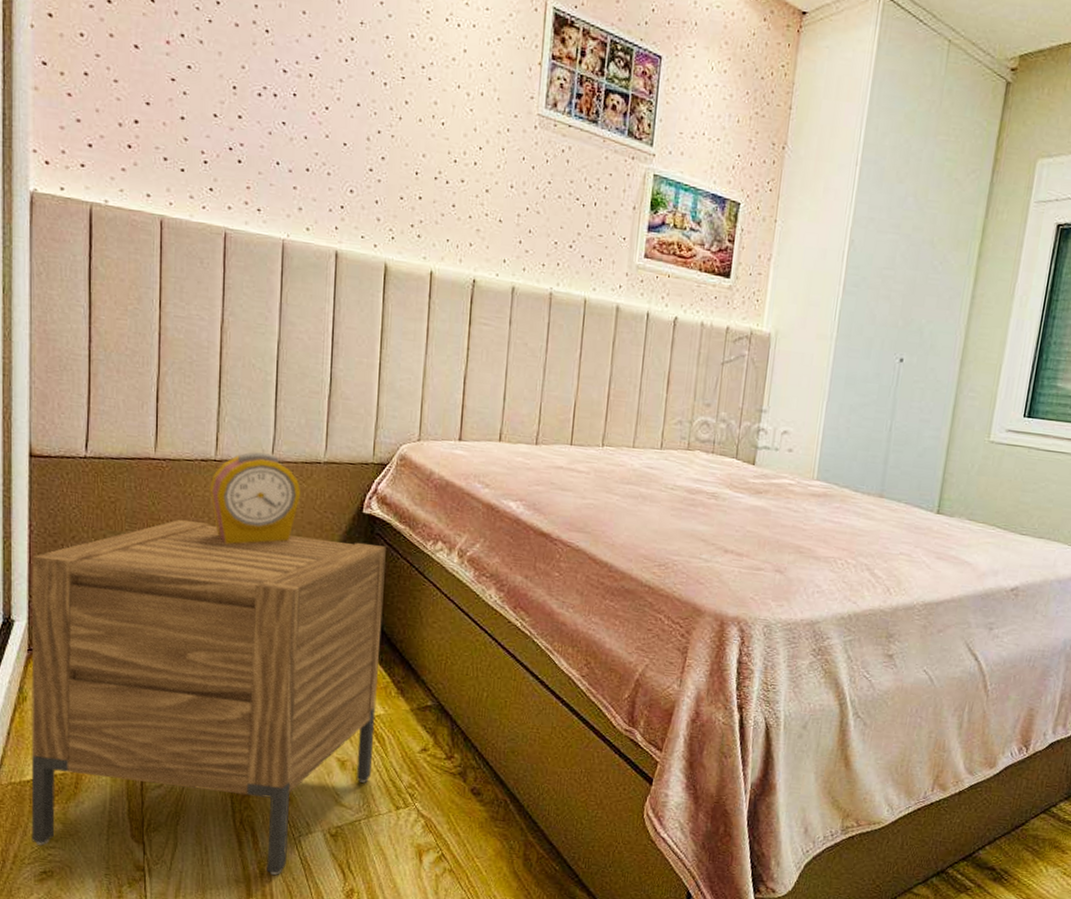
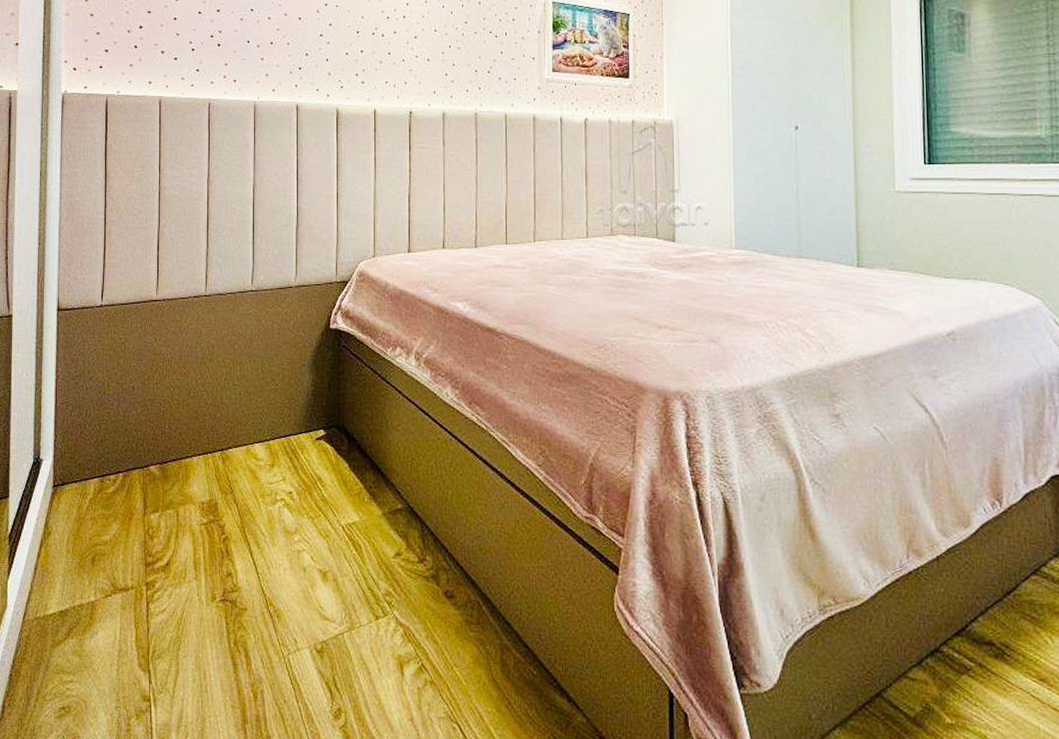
nightstand: present [31,520,386,876] -> none [52,353,352,699]
alarm clock: present [209,452,301,545] -> none [201,284,277,370]

